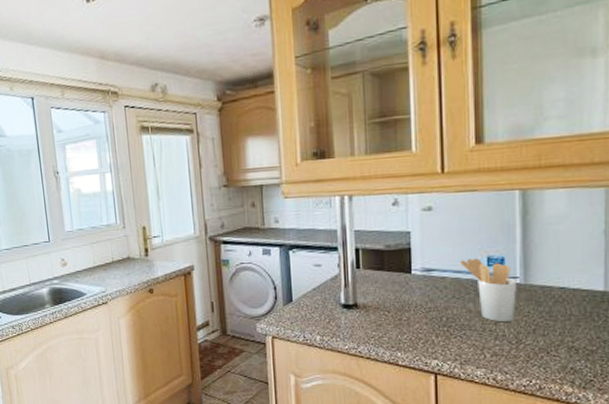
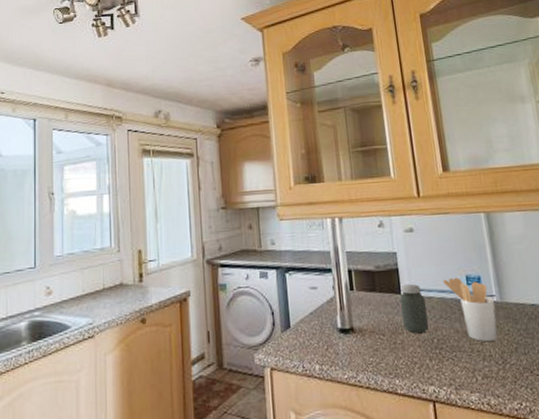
jar: none [410,263,438,312] -> present [400,283,429,334]

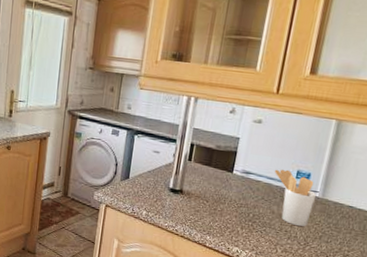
jar: present [400,283,429,334] -> none [227,165,253,208]

